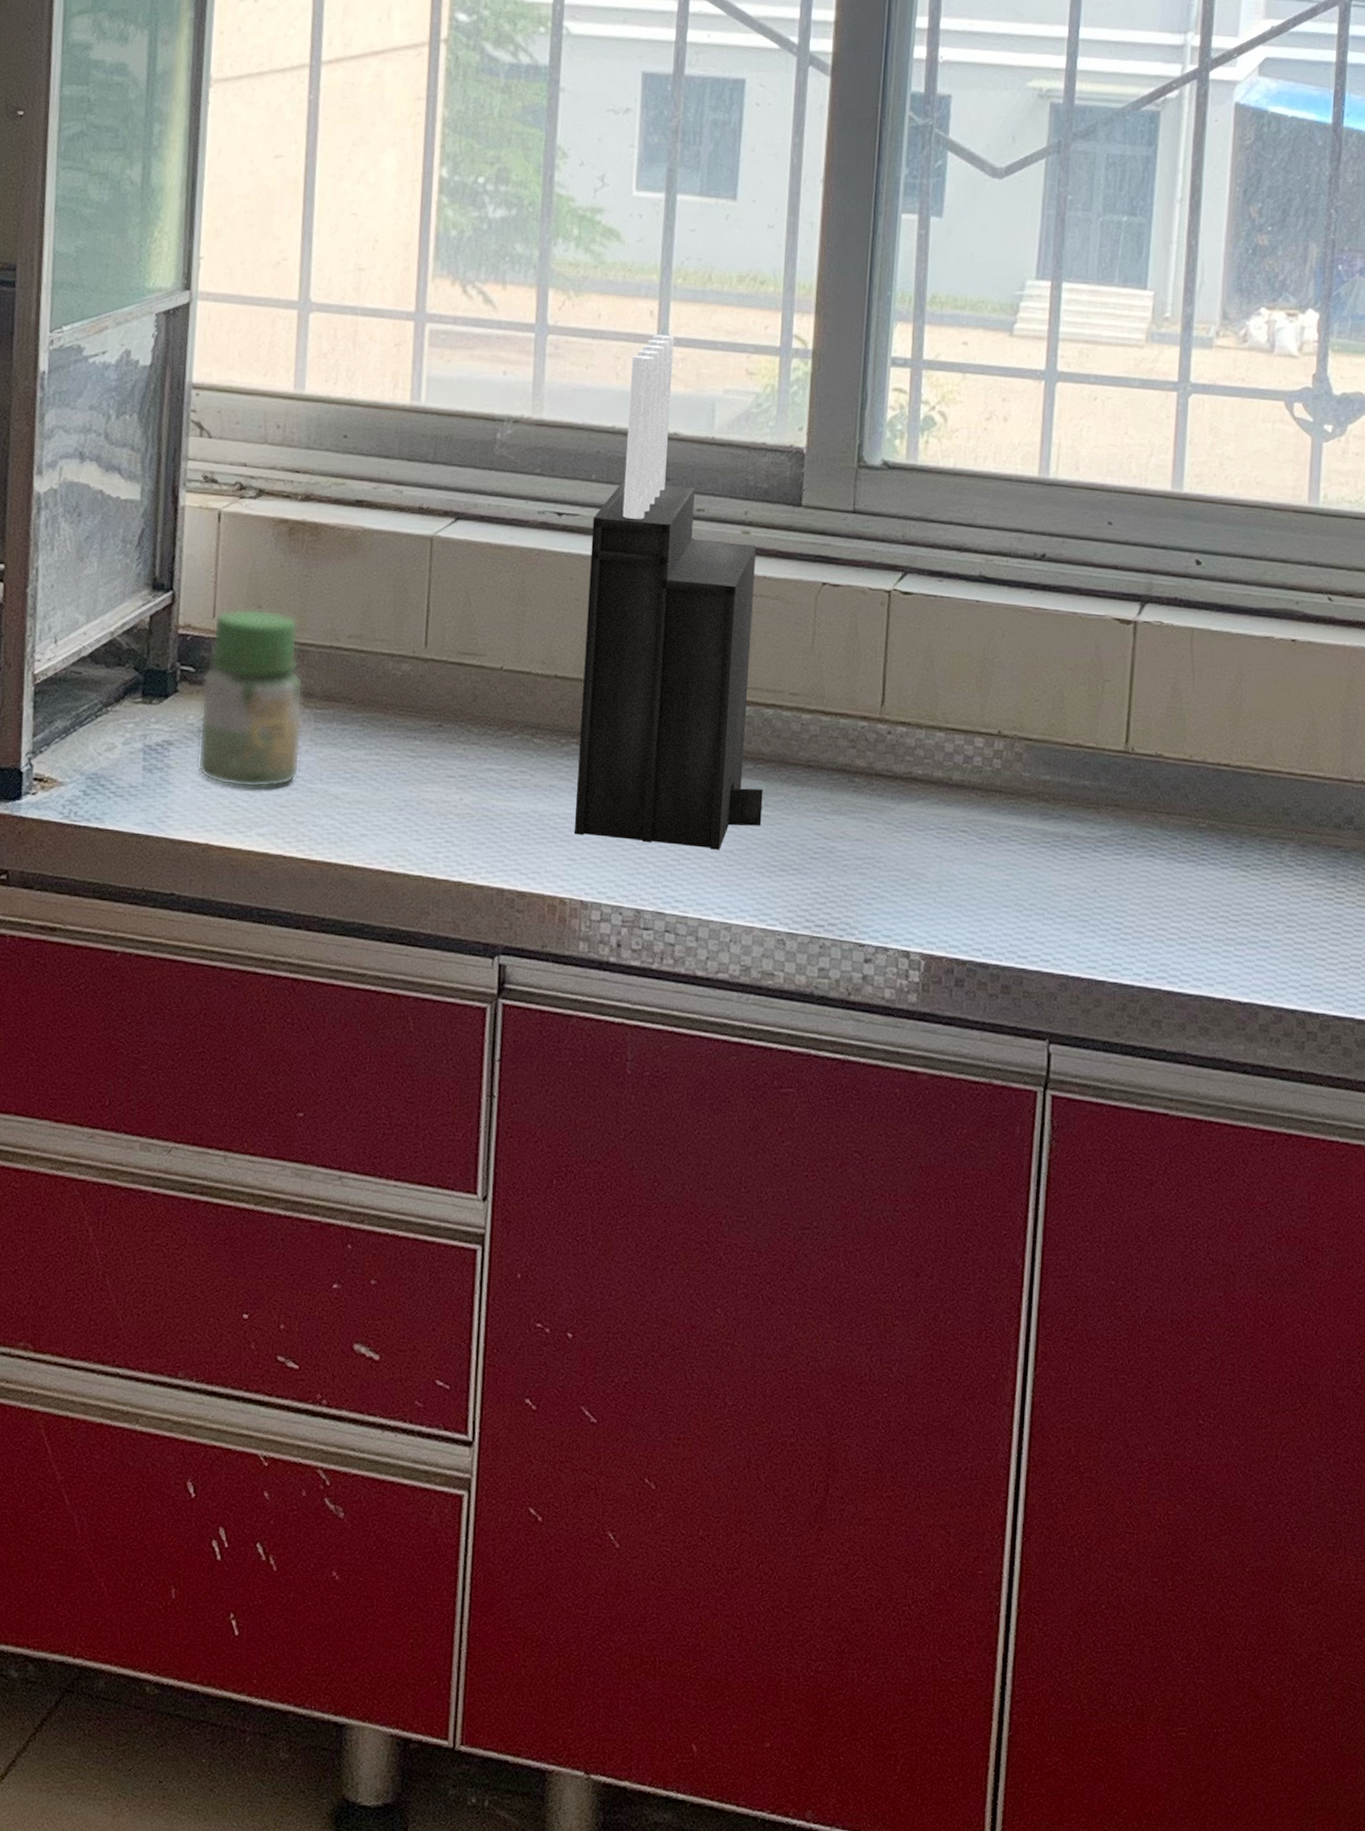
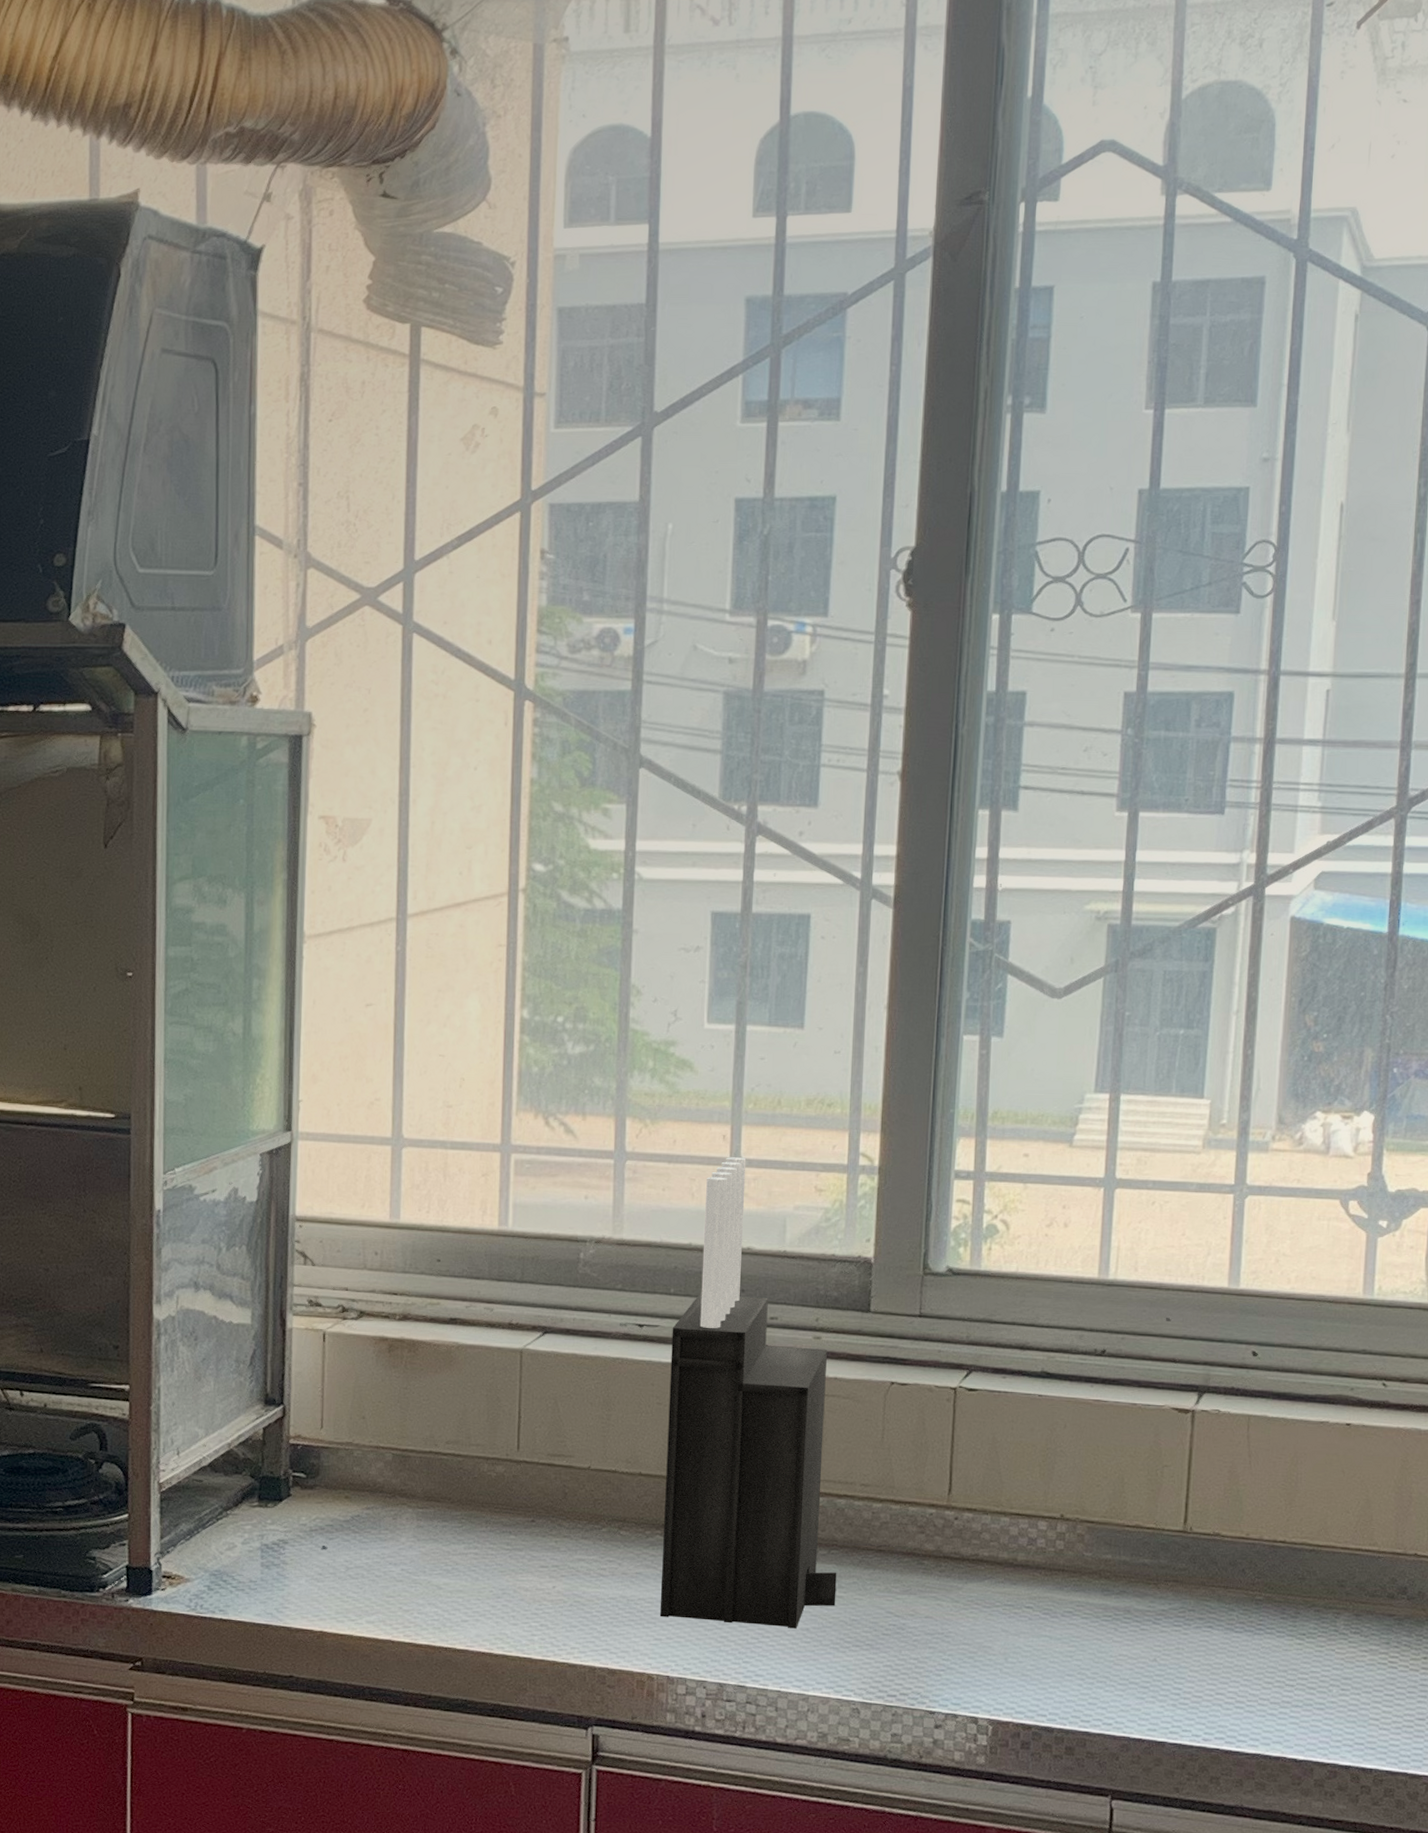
jar: present [197,608,304,789] -> none [311,1419,406,1581]

